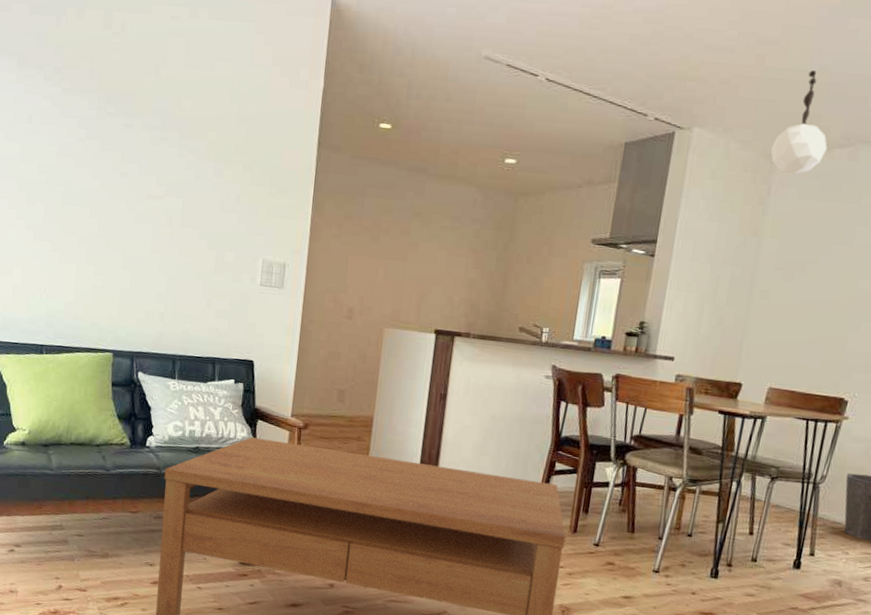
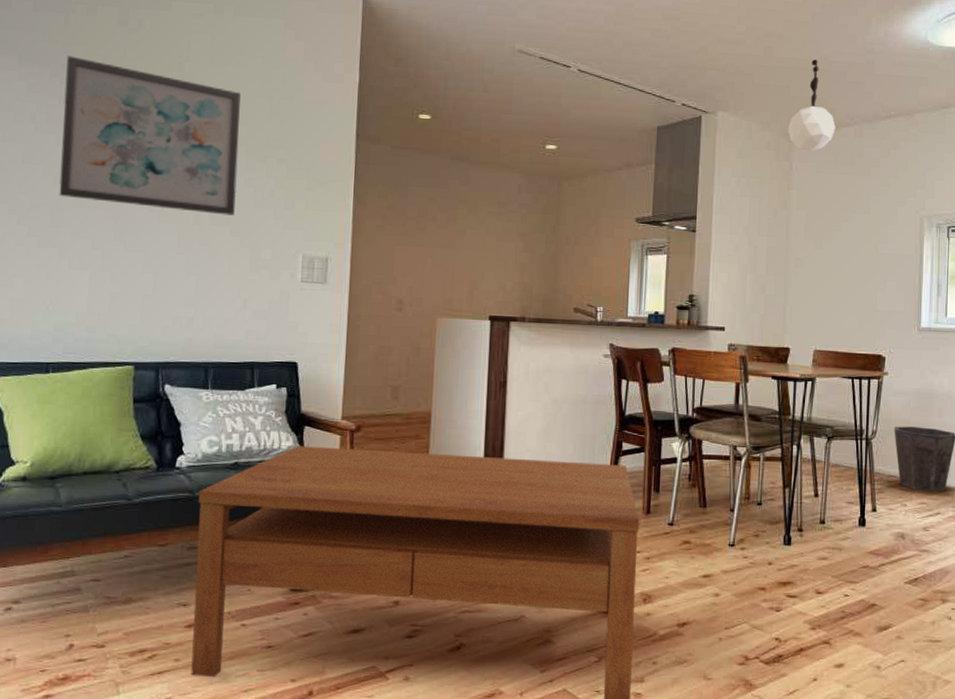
wall art: none [51,58,212,219] -> present [59,55,241,217]

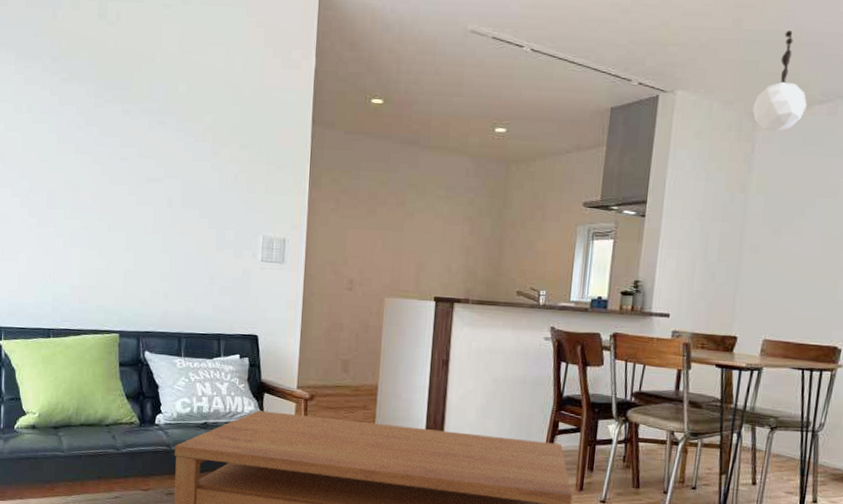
wall art: present [59,55,241,217] -> none [52,49,207,200]

